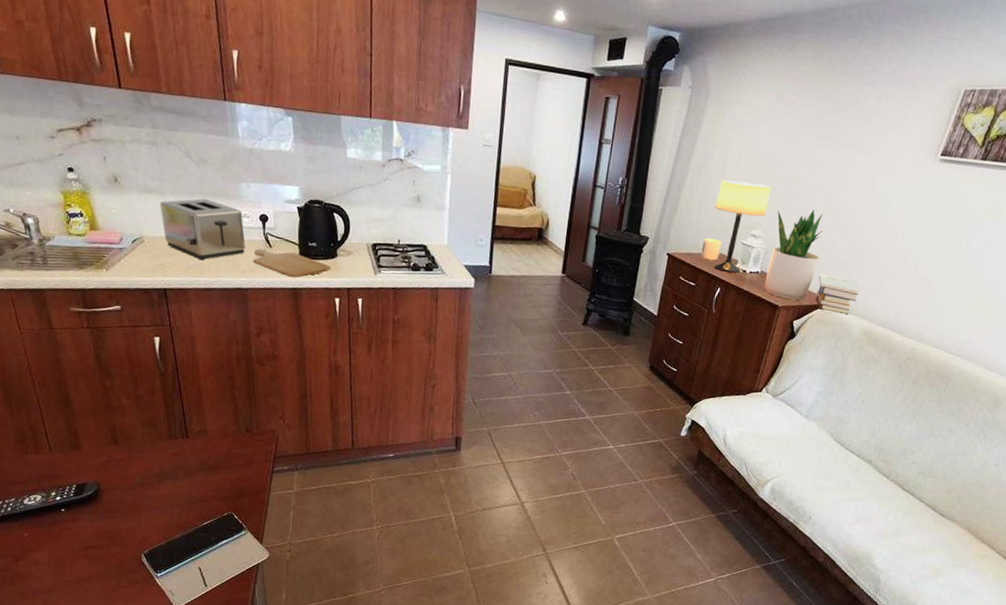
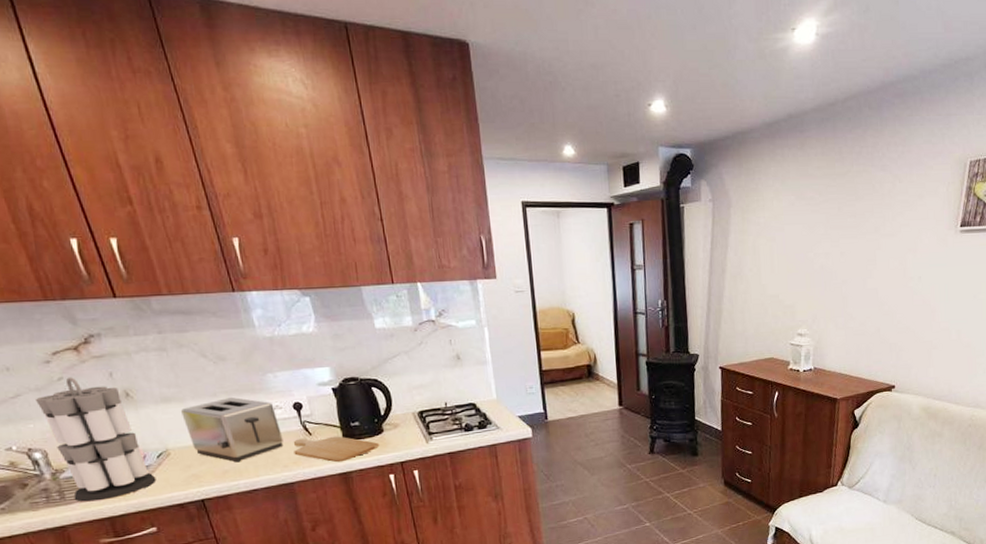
spice rack: none [36,154,128,273] -> present [34,377,156,502]
candle: present [700,238,722,261] -> none [752,344,771,367]
table lamp: present [714,180,771,273] -> none [757,283,808,375]
planter: present [764,209,823,301] -> none [819,298,867,391]
books: present [815,273,859,315] -> none [870,359,911,395]

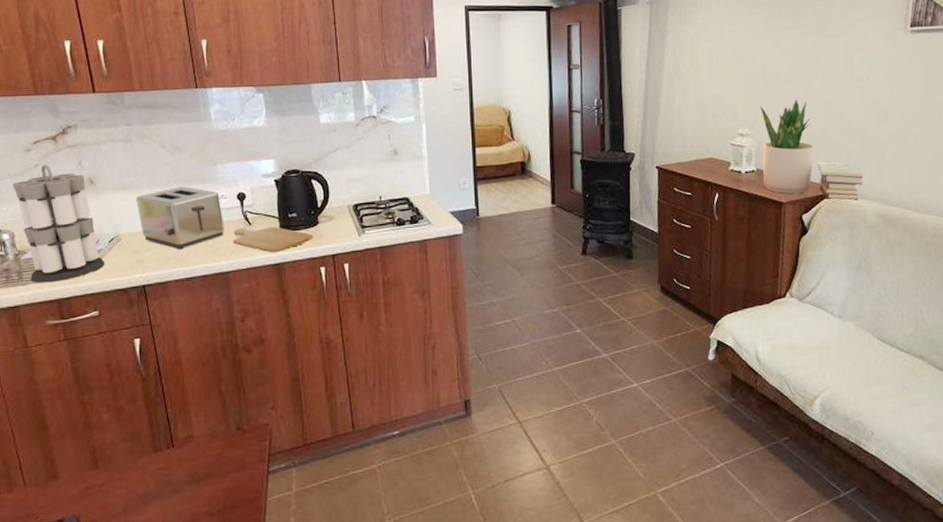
planter: none [819,298,867,391] -> present [760,99,814,194]
books: none [870,359,911,395] -> present [817,161,864,201]

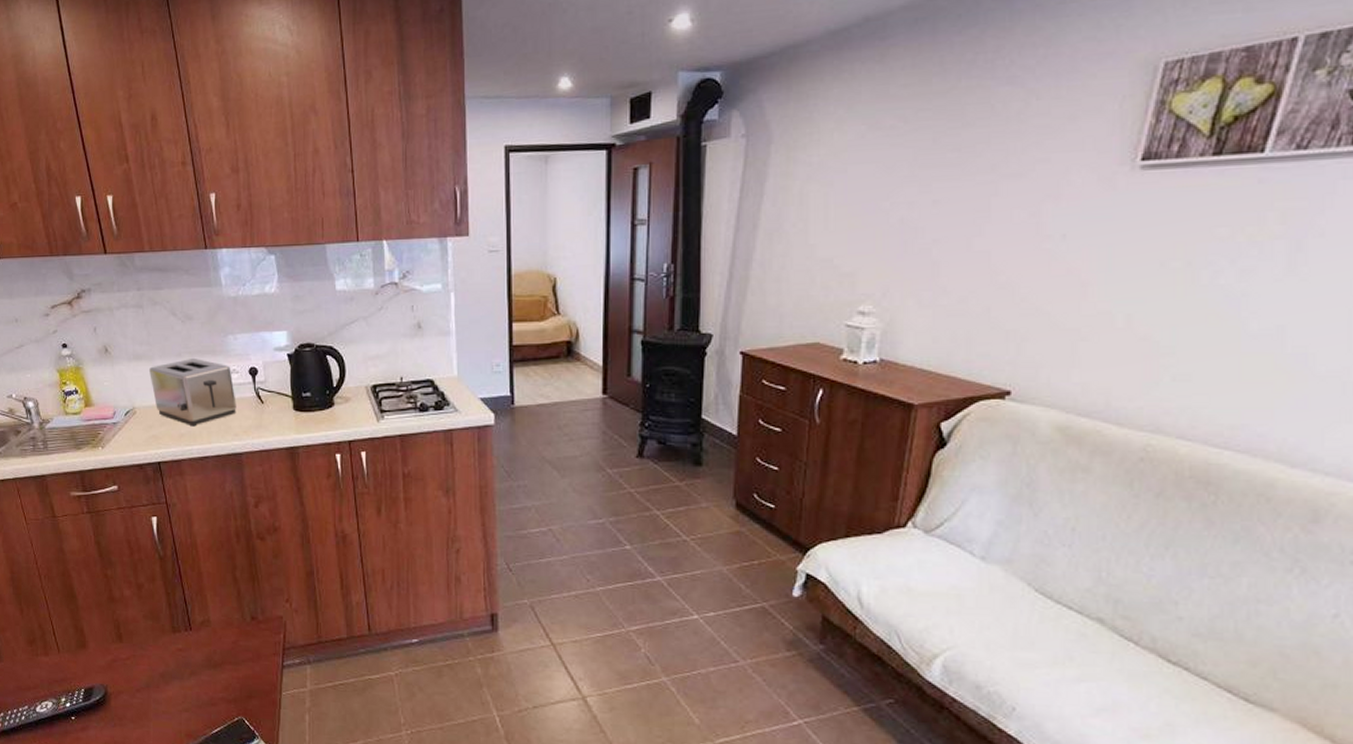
spice rack: present [12,164,105,283] -> none [34,330,122,454]
chopping board: present [233,226,314,253] -> none [245,406,329,436]
planter: present [760,99,814,194] -> none [888,265,967,395]
books: present [817,161,864,201] -> none [970,351,1039,406]

